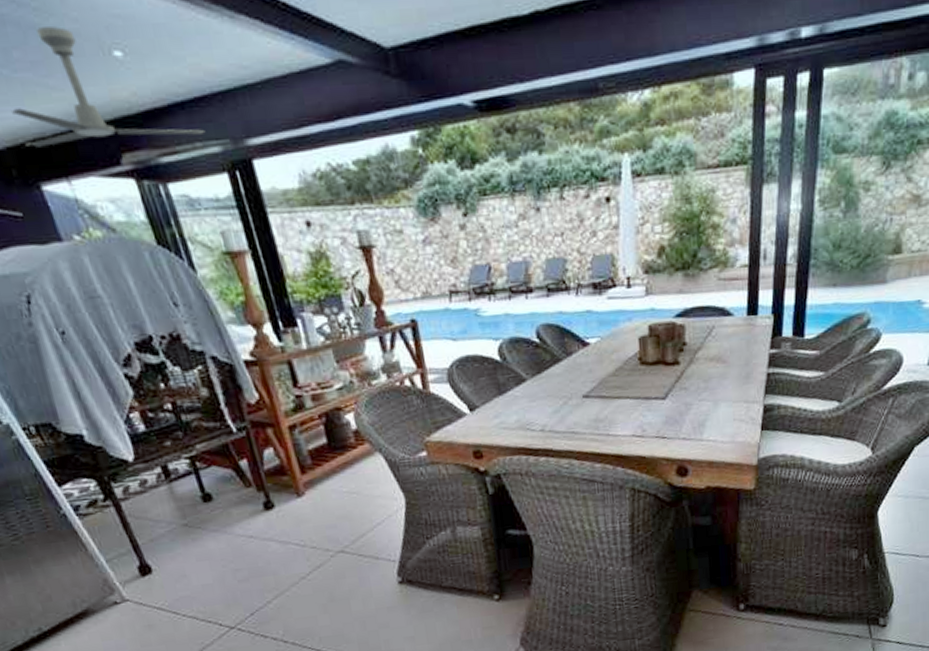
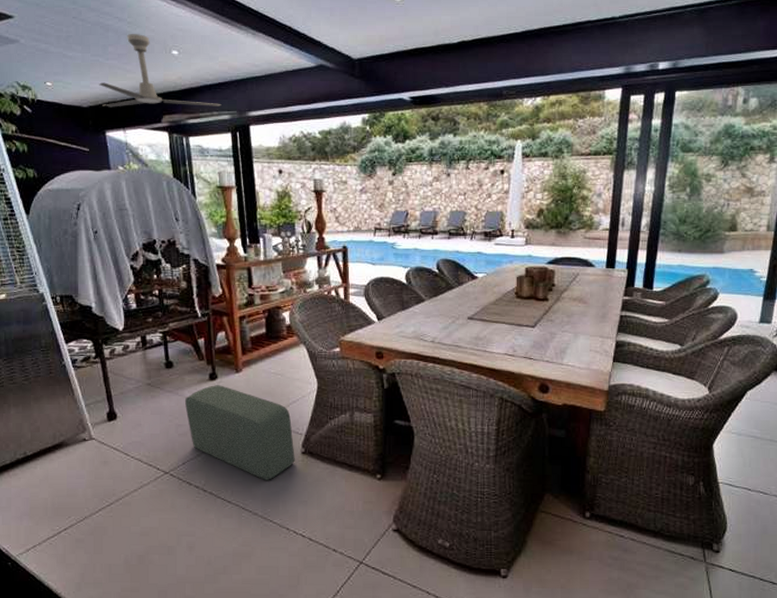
pouf: none [237,515,392,620] -> present [185,385,295,480]

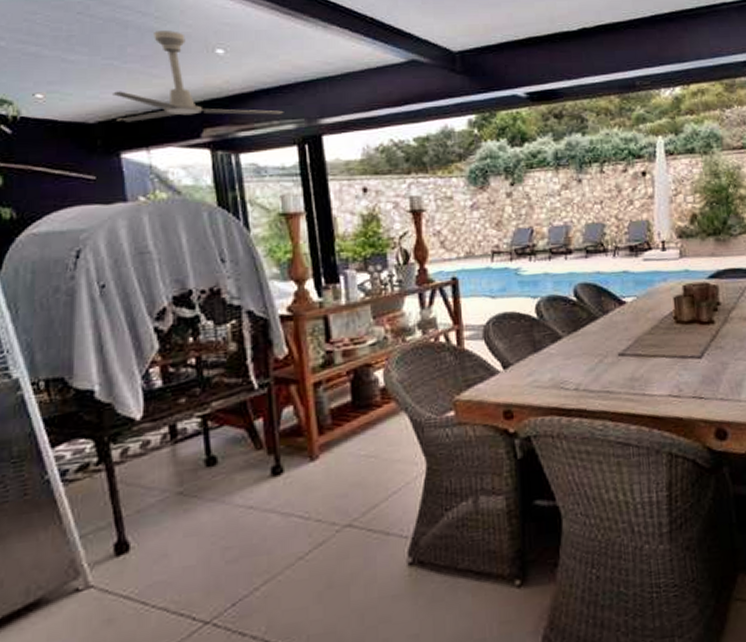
pouf: present [185,385,295,480] -> none [236,481,399,612]

